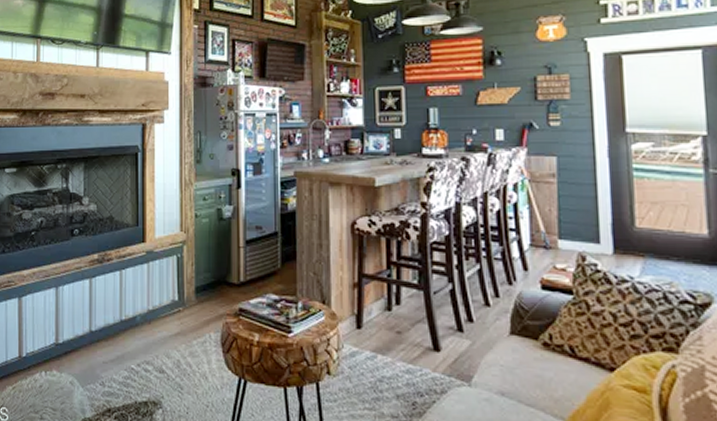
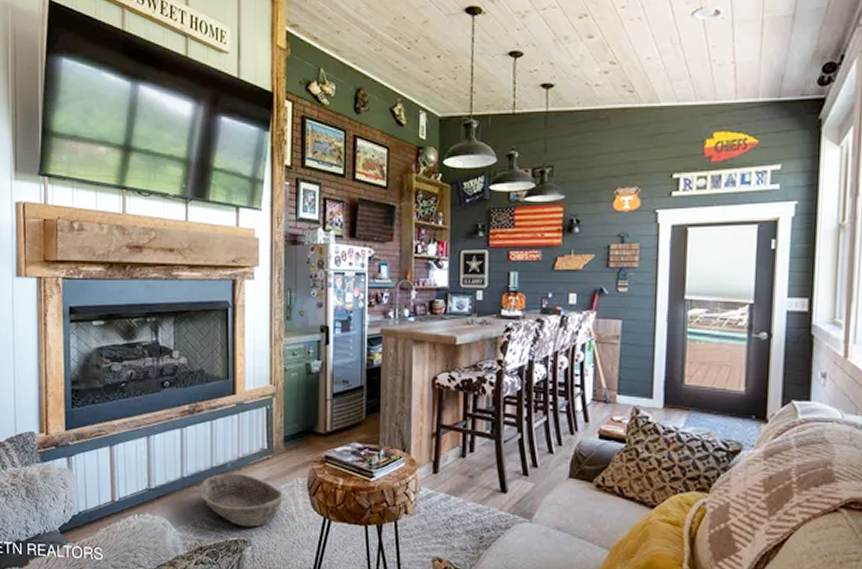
basket: none [108,327,196,387] -> present [199,473,284,527]

